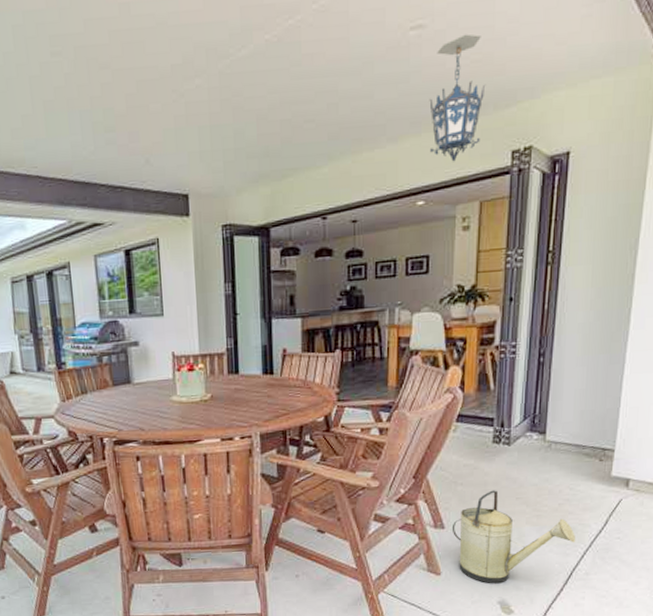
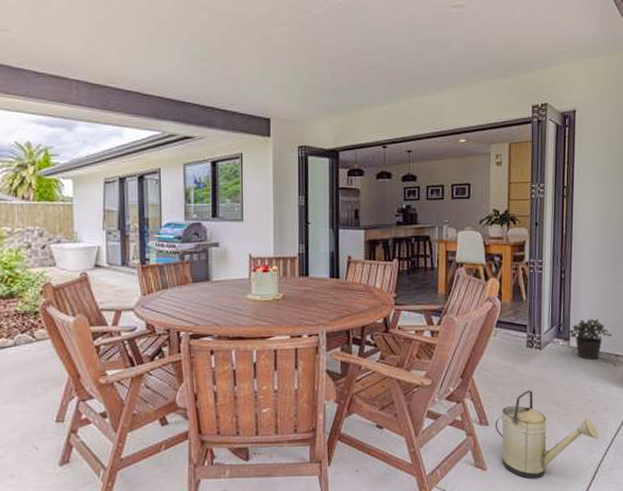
hanging lantern: present [429,34,486,162] -> none [468,15,511,110]
potted plant: none [544,407,600,455] -> present [568,318,612,360]

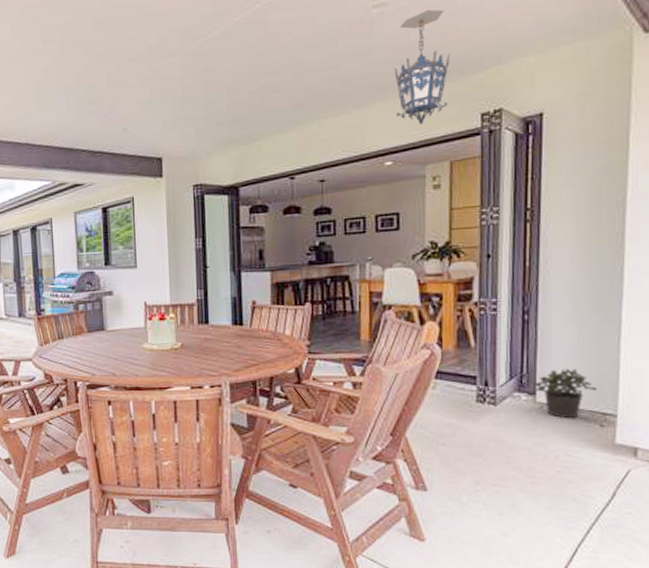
hanging lantern: none [468,15,511,110] -> present [394,9,451,125]
watering can: present [495,390,600,479] -> none [435,452,580,556]

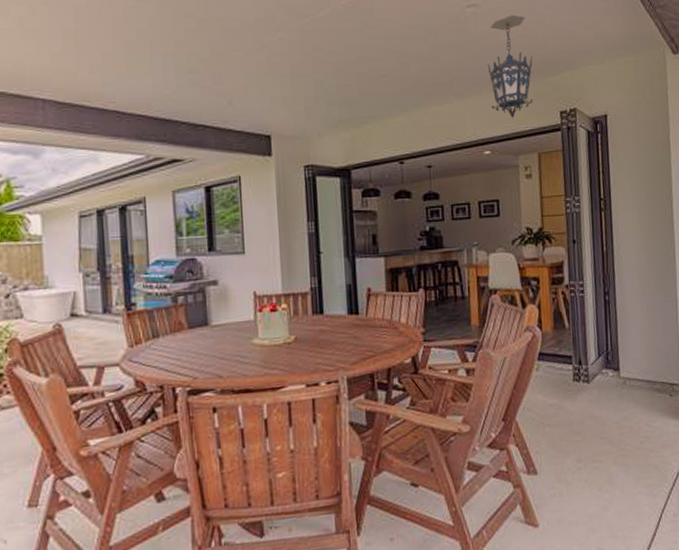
potted plant: present [533,368,598,419] -> none [617,343,665,391]

